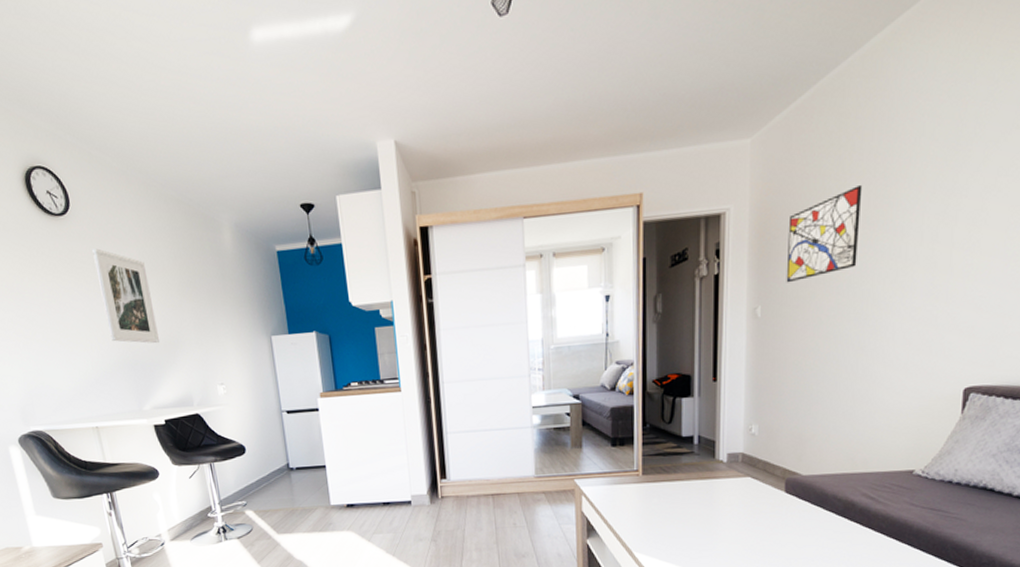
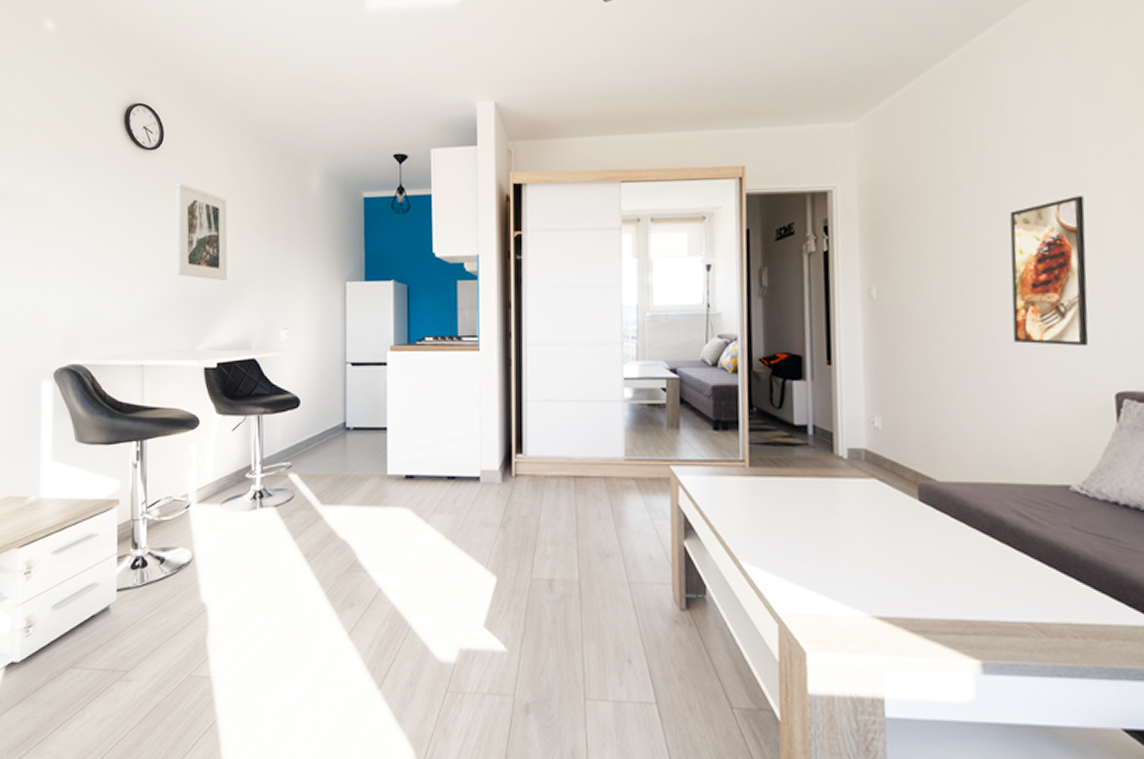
wall art: present [786,185,863,283] -> none [900,173,978,265]
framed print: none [880,201,962,350] -> present [1010,196,1089,347]

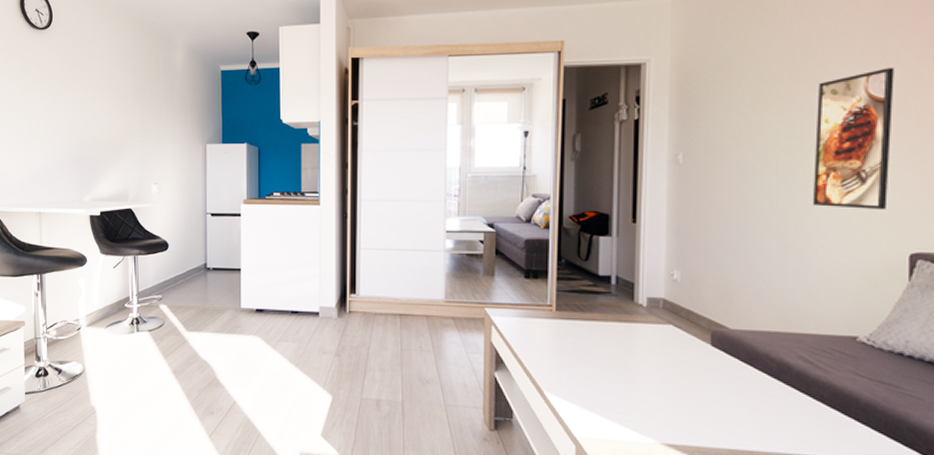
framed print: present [176,183,228,281] -> none [64,58,107,143]

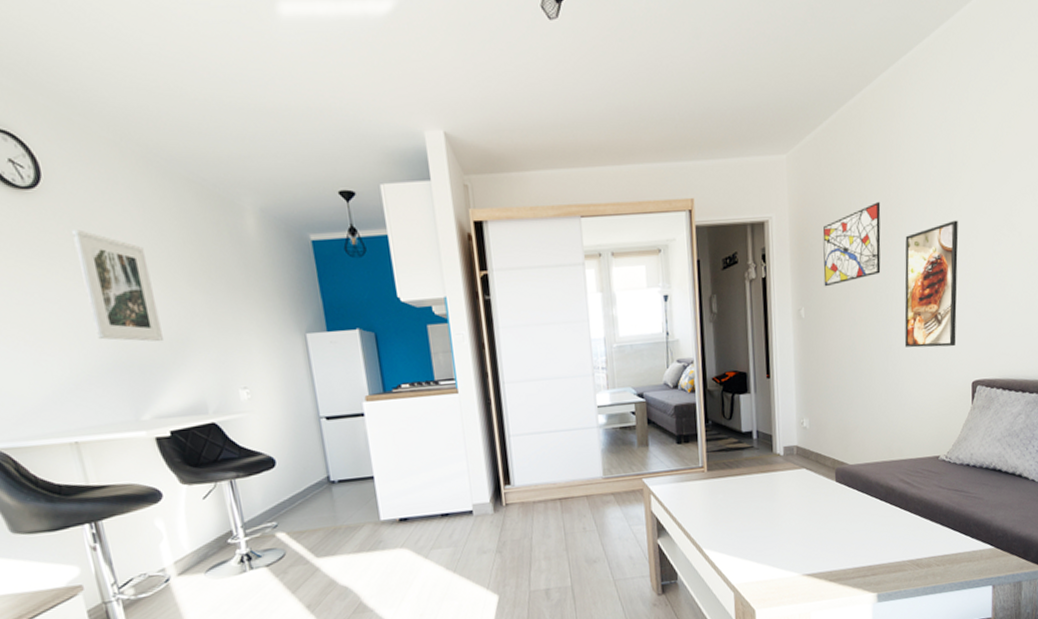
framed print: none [64,58,107,143] -> present [72,229,163,342]
wall art: none [709,46,787,133] -> present [822,202,881,287]

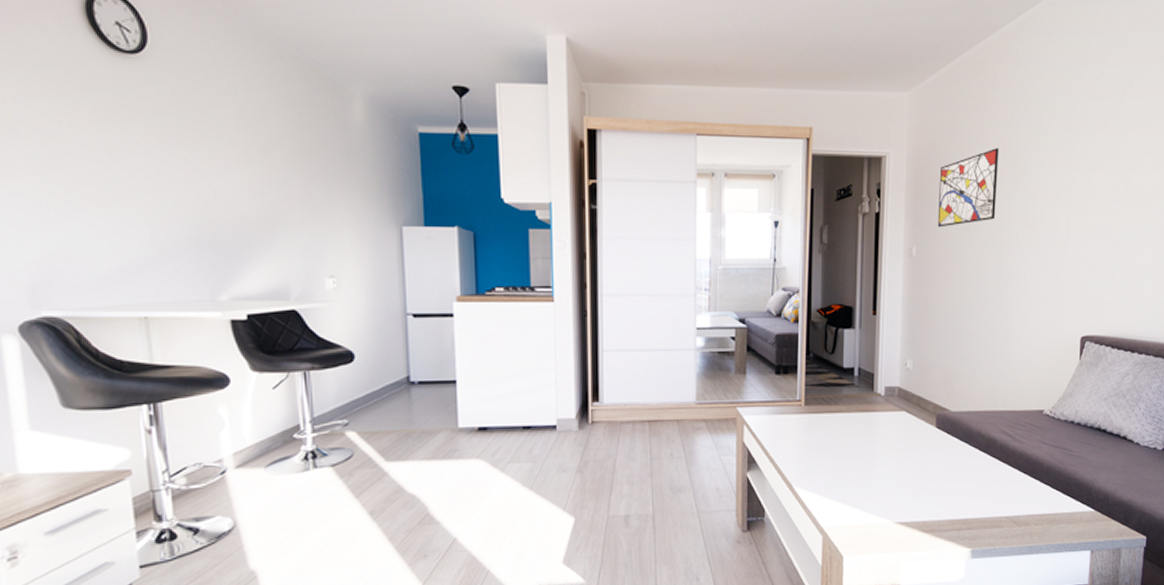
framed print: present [72,229,163,342] -> none [172,99,252,221]
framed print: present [904,220,959,348] -> none [1015,173,1076,300]

